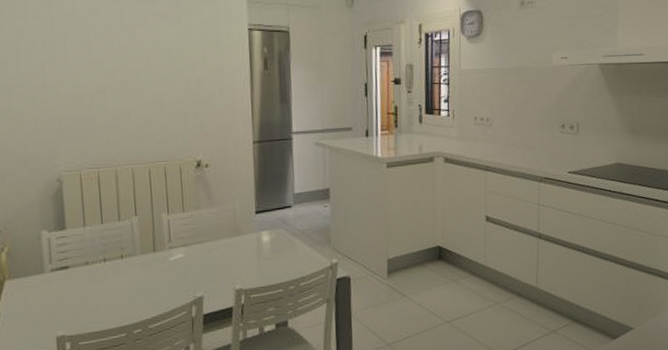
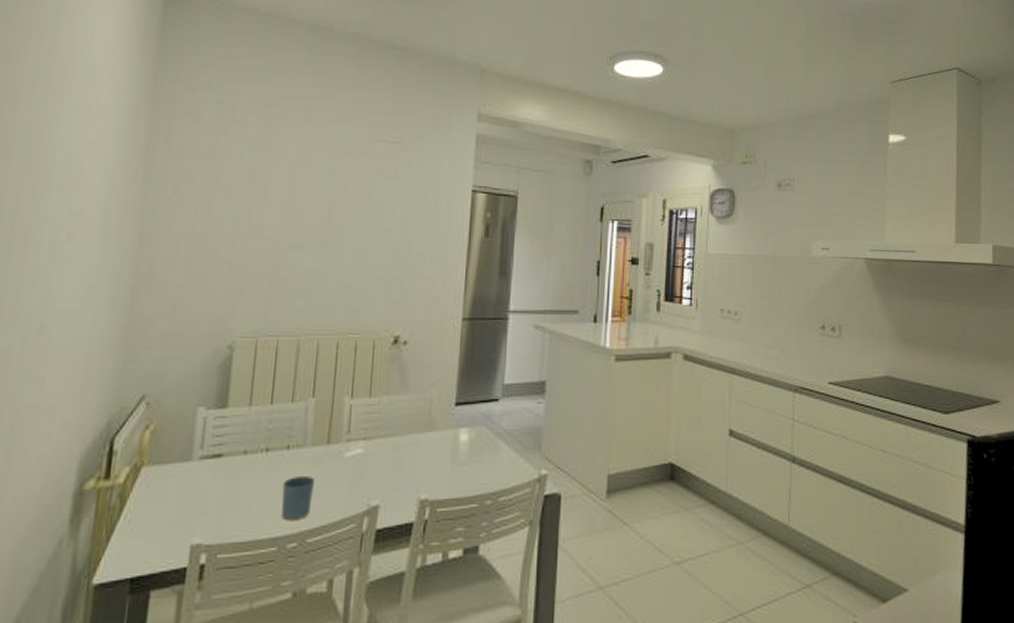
mug: none [122,278,149,313] -> present [281,476,316,520]

